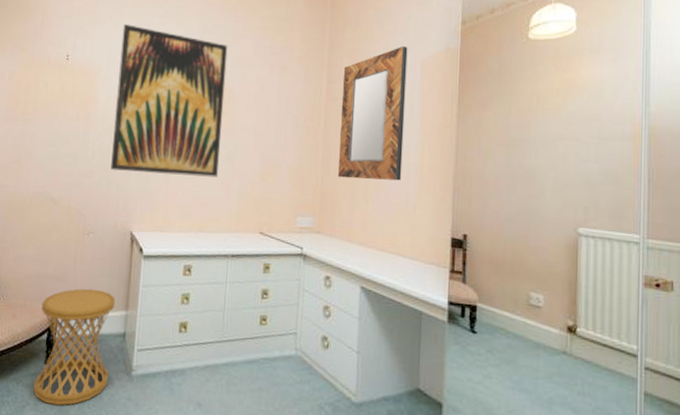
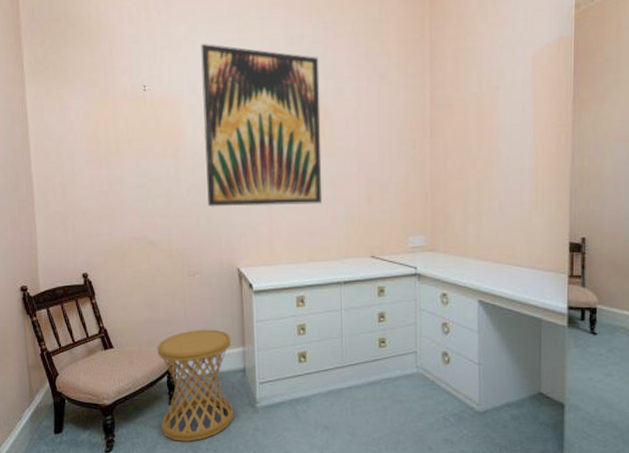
home mirror: present [337,46,408,181] -> none [447,39,517,191]

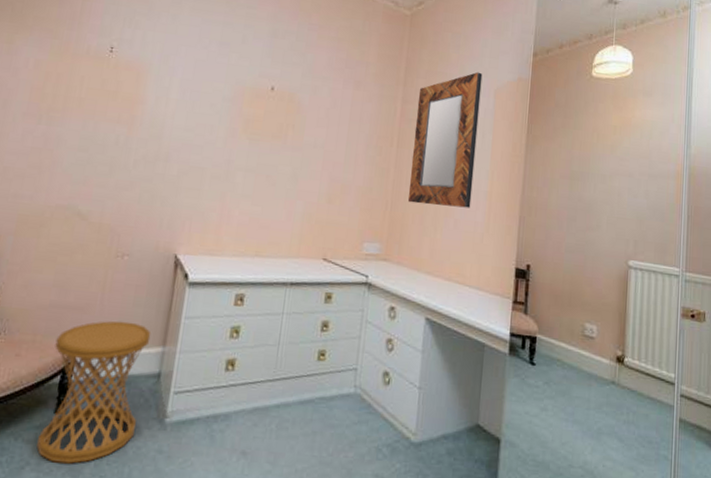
wall art: present [201,44,322,207] -> none [155,19,300,197]
home mirror: none [447,39,517,191] -> present [407,71,483,208]

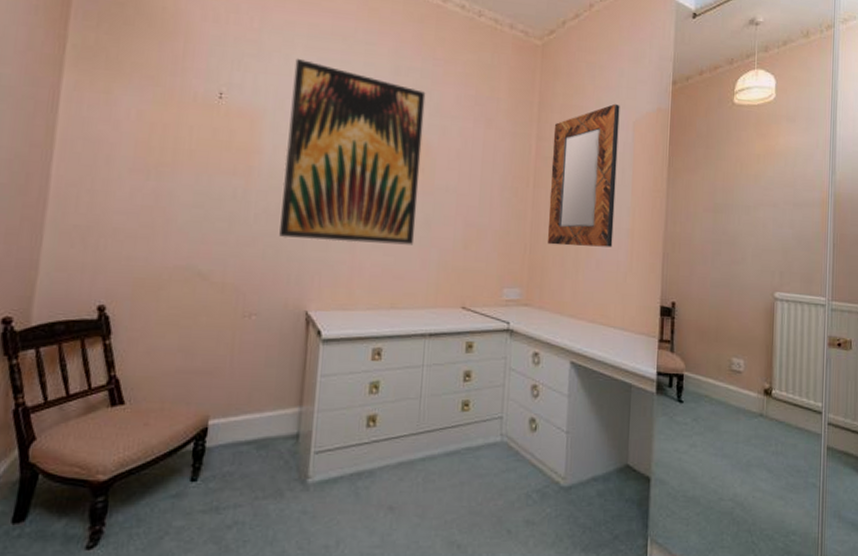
side table: present [36,321,151,464] -> none [175,383,286,531]
wall art: none [155,19,300,197] -> present [279,59,426,245]

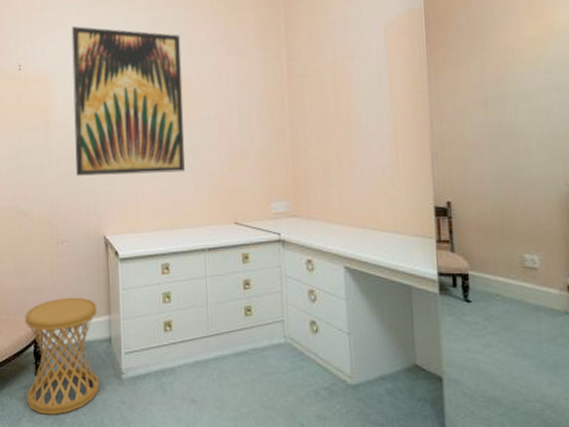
side table: none [175,383,286,531] -> present [25,297,99,415]
home mirror: present [547,103,620,248] -> none [302,12,376,158]

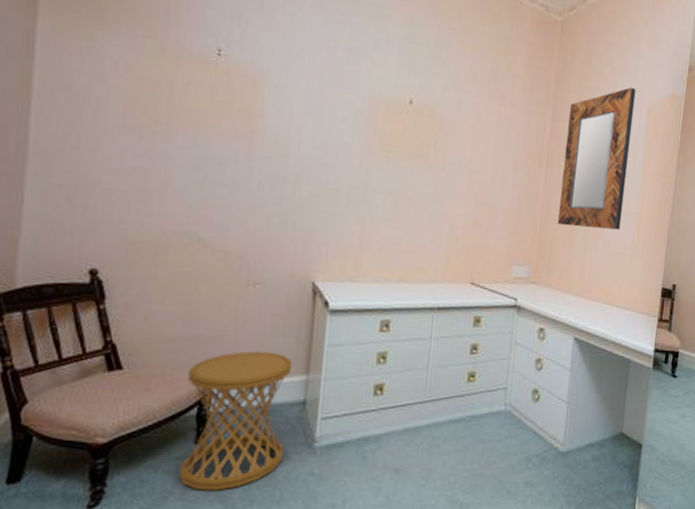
wall art: present [71,26,186,177] -> none [285,18,440,220]
home mirror: none [302,12,376,158] -> present [557,87,636,230]

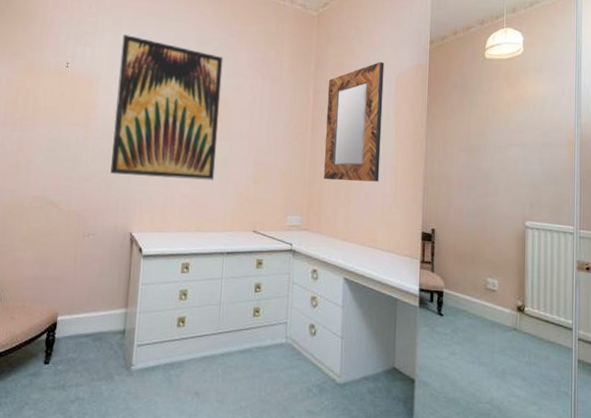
side table: present [179,351,293,491] -> none [32,288,116,404]
wall art: none [285,18,440,220] -> present [110,35,223,180]

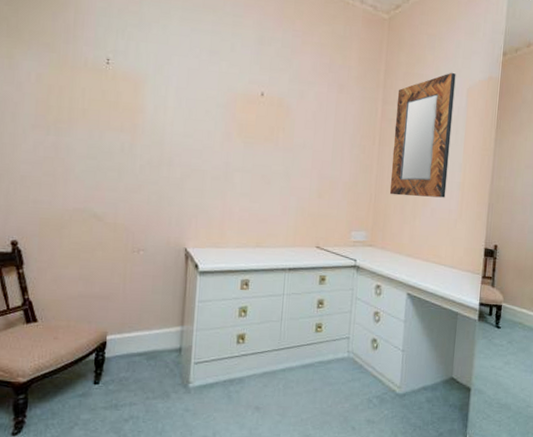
wall art: present [110,35,223,180] -> none [161,29,286,194]

